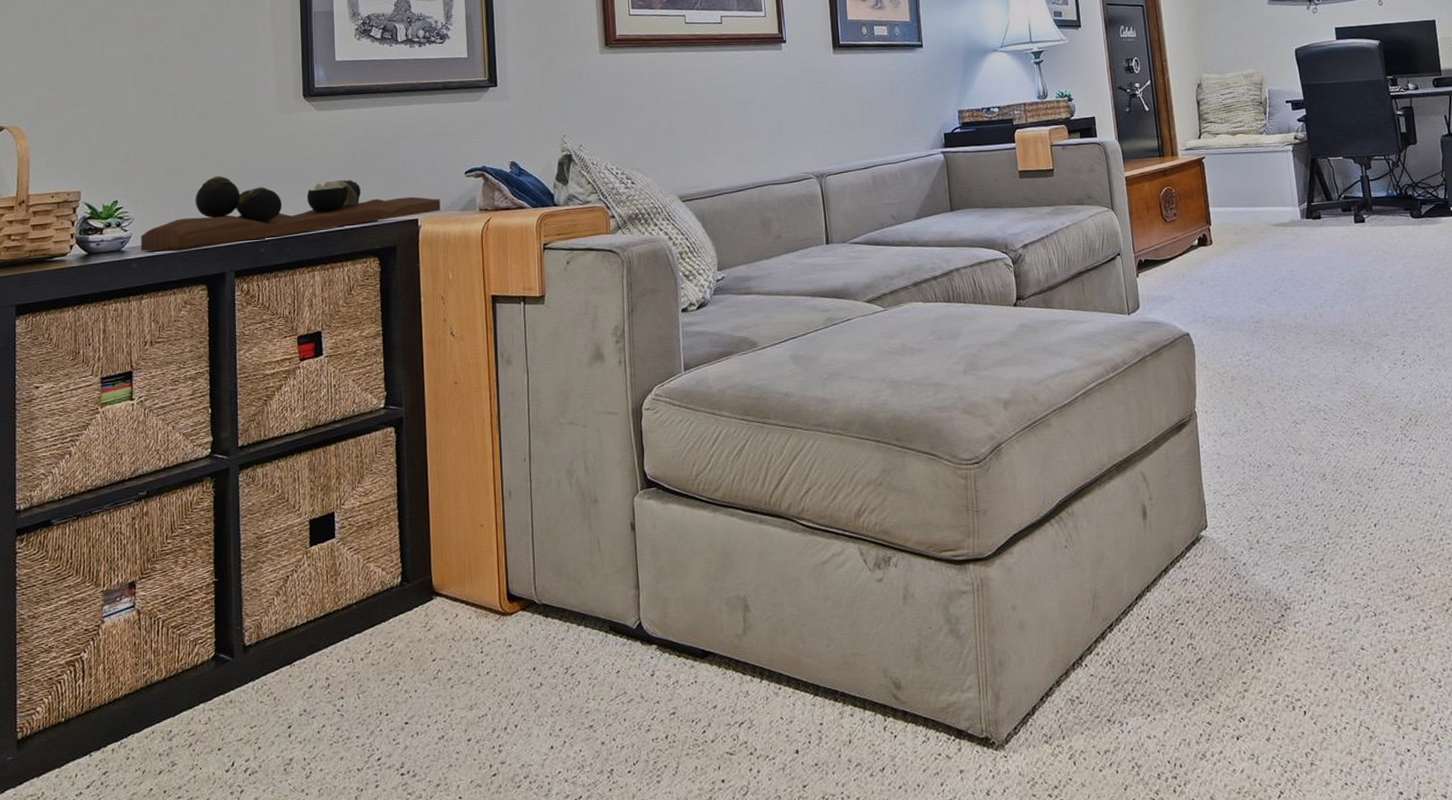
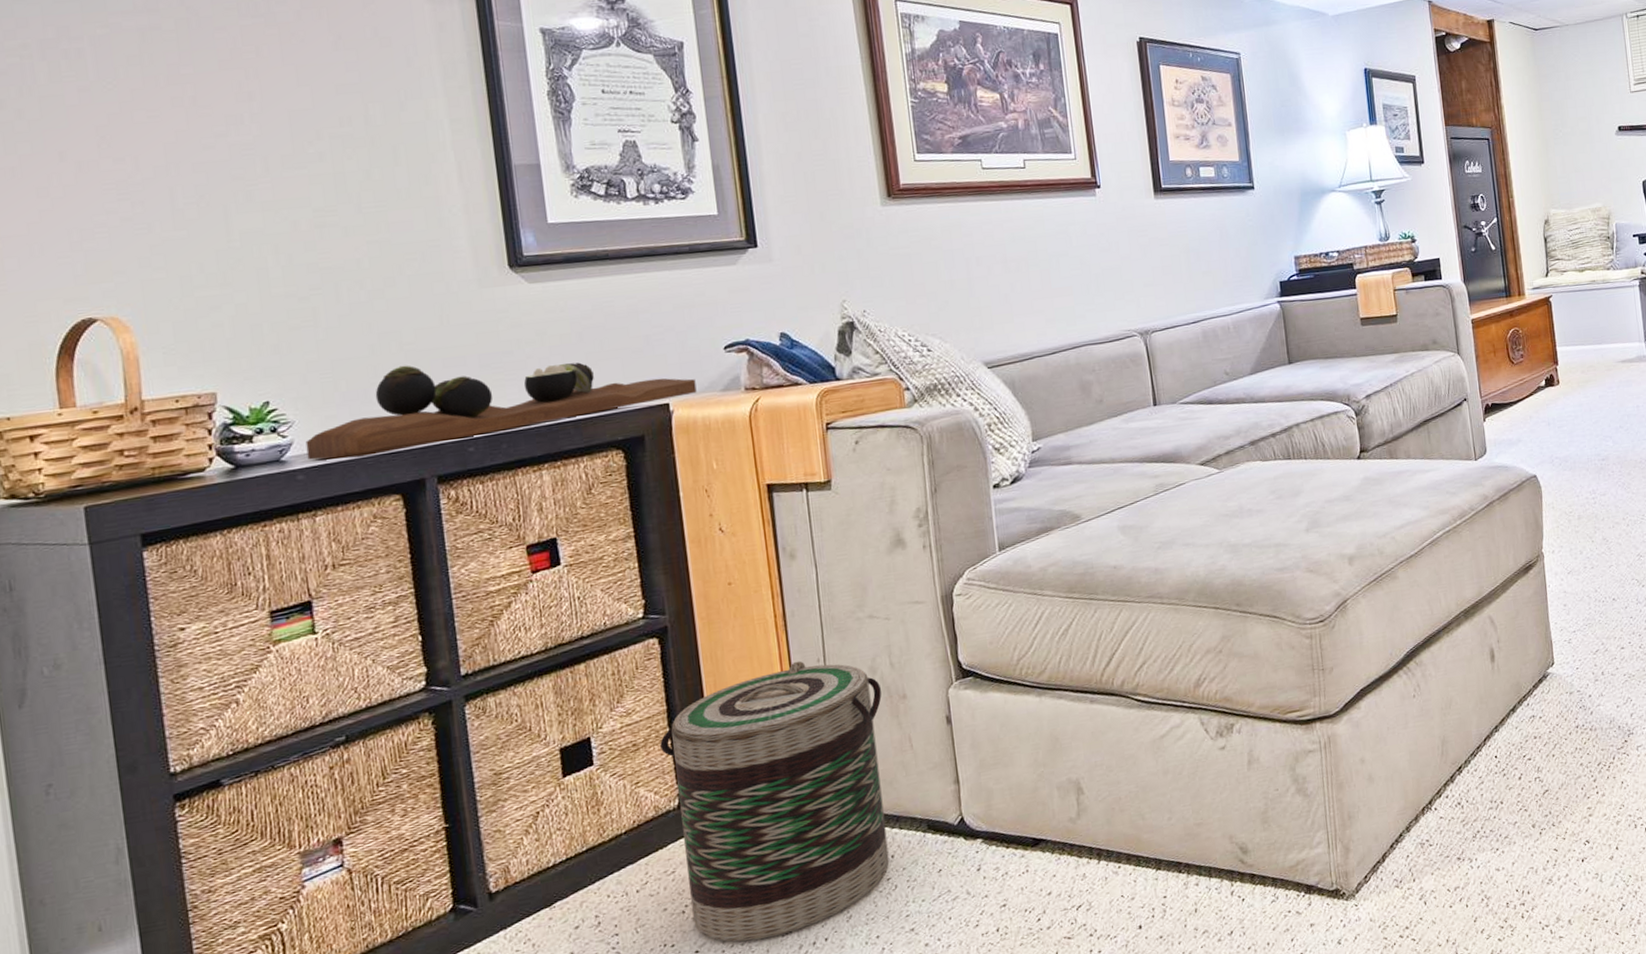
basket: none [390,458,576,719] -> present [660,661,890,942]

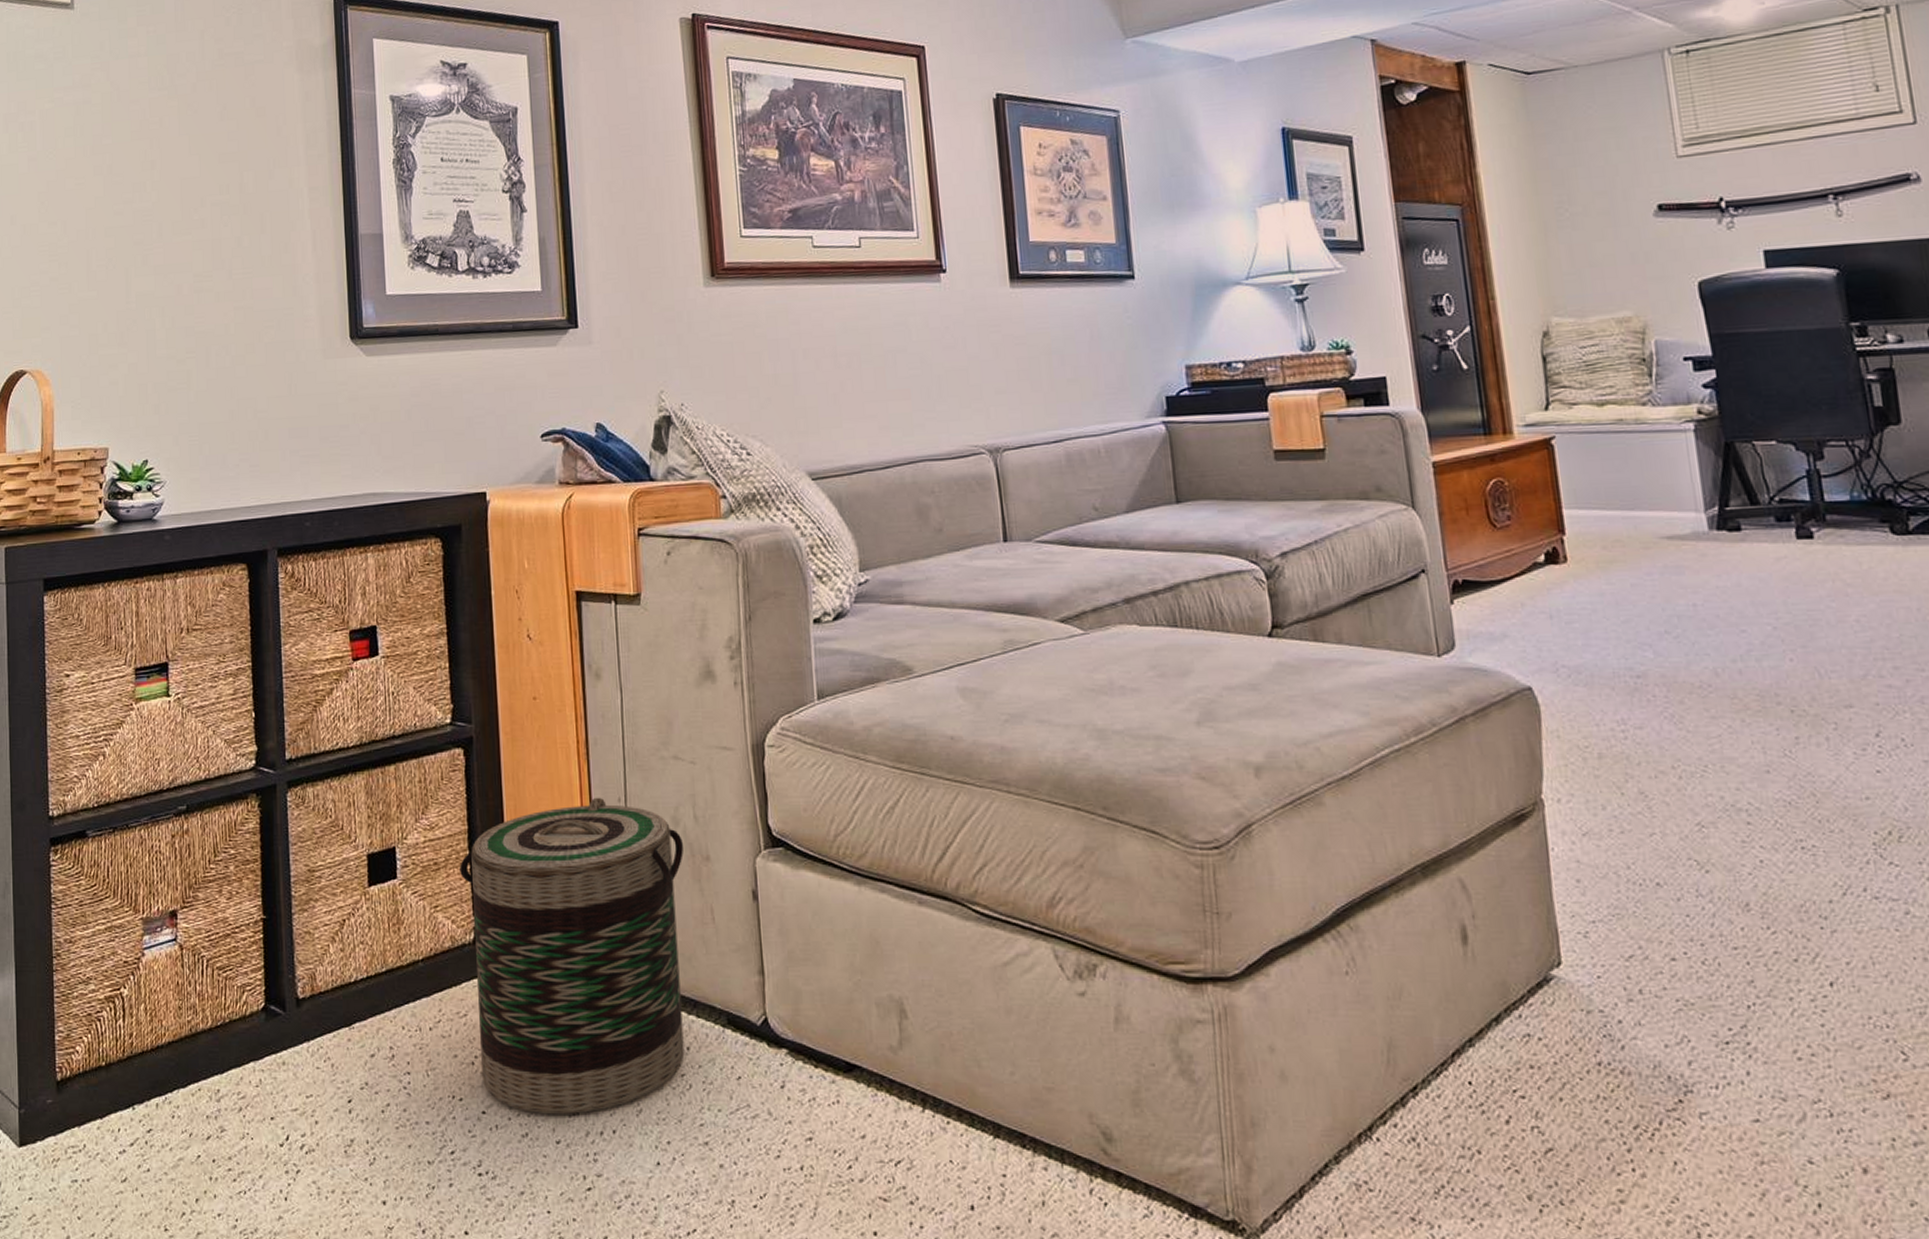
decorative tray: present [305,362,697,460] -> none [173,433,513,523]

